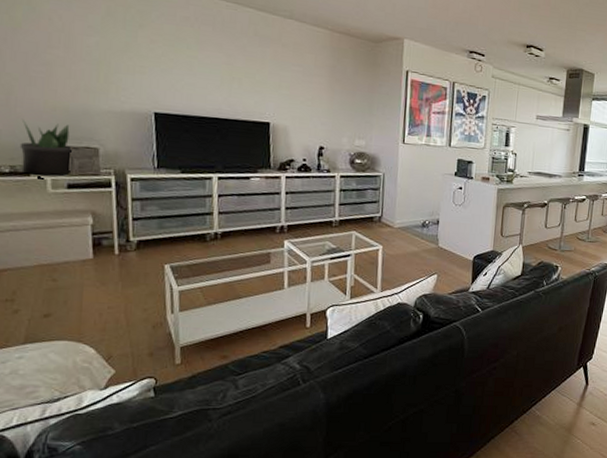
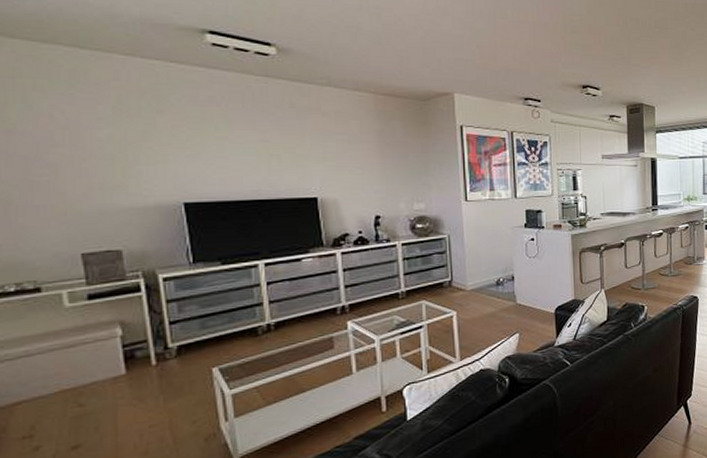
planter: present [19,120,77,176] -> none [25,228,95,290]

